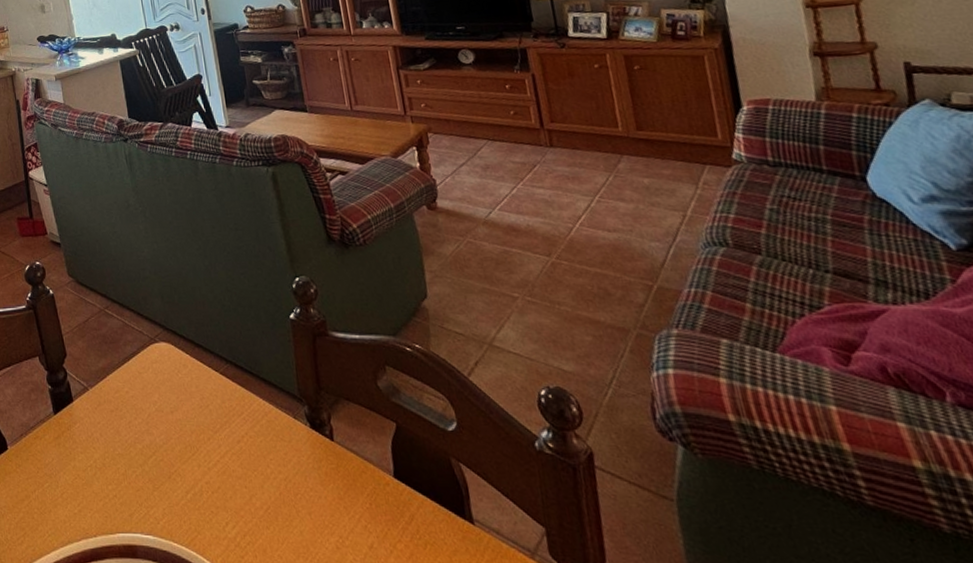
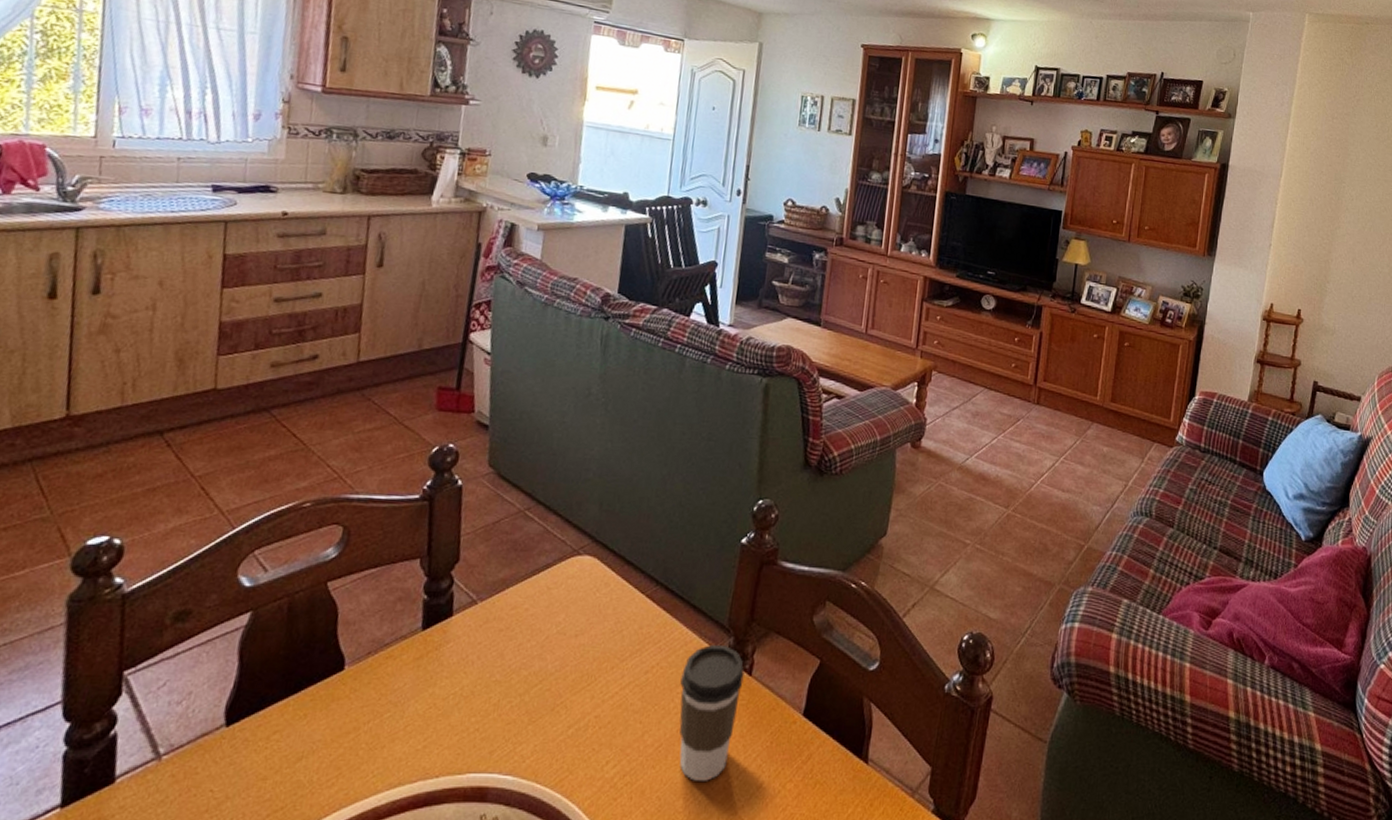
coffee cup: none [269,414,334,541] -> present [679,645,745,781]

